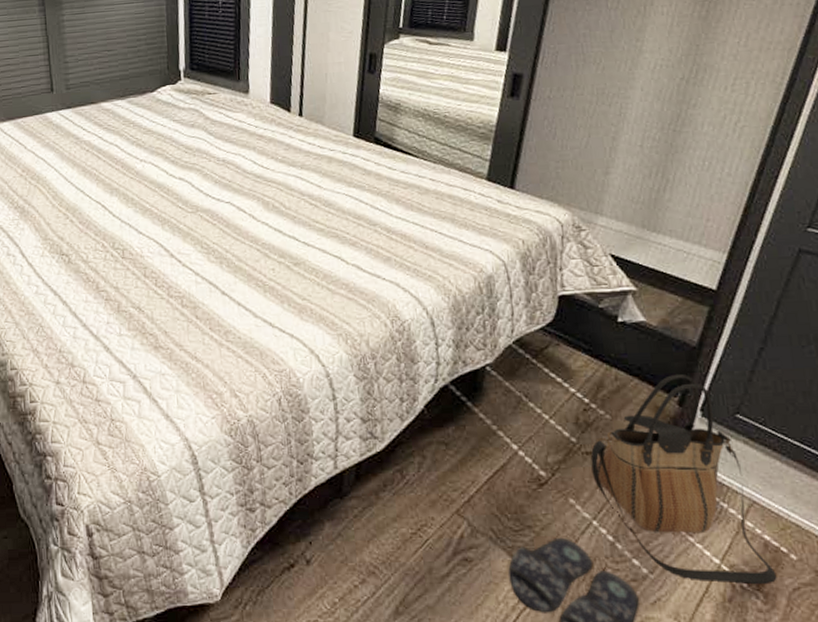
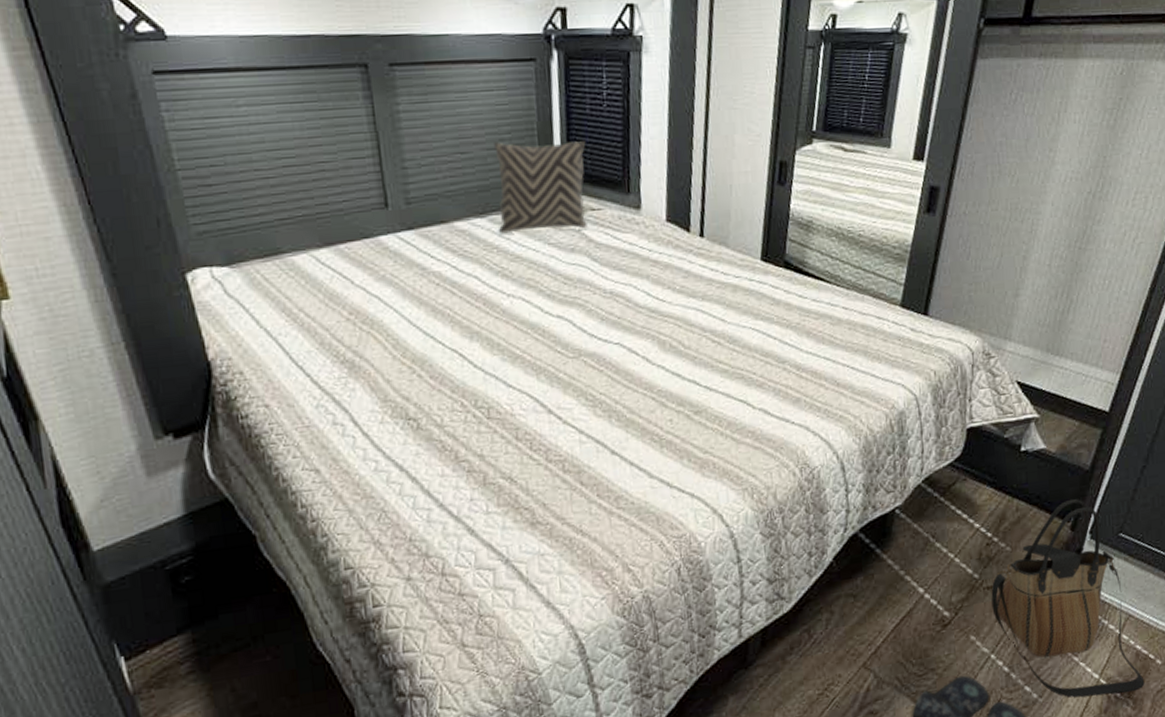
pillow: none [133,39,205,113] -> present [494,139,587,234]

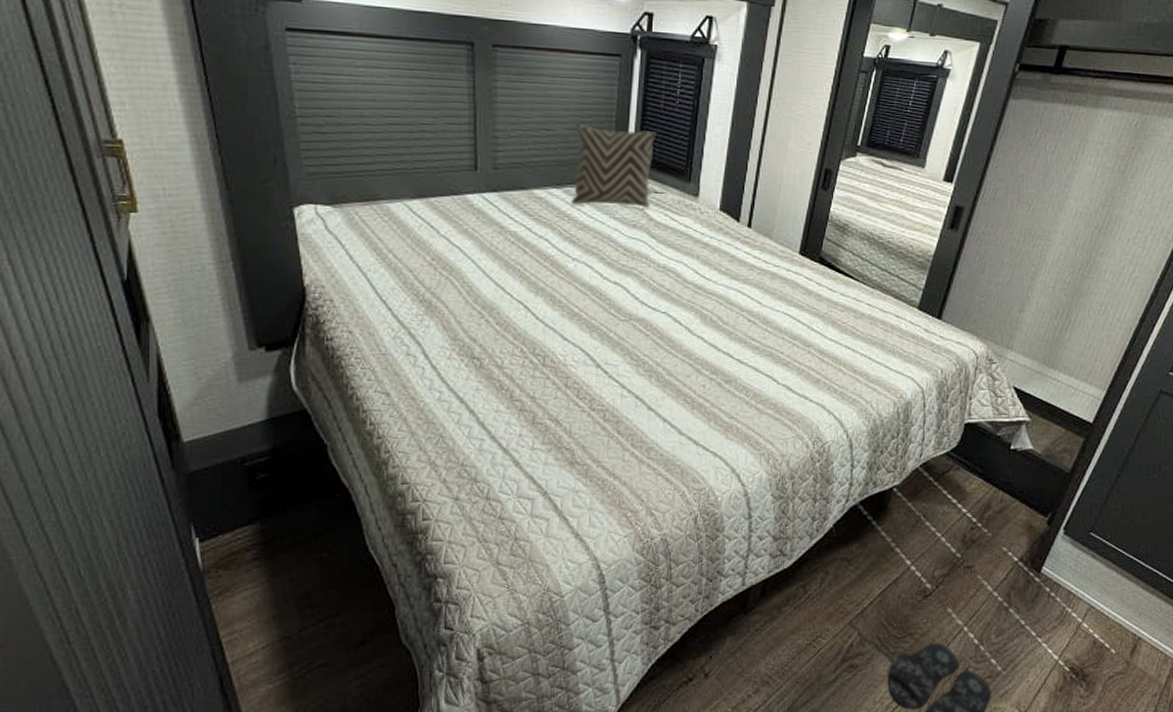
tote bag: present [991,499,1145,698] -> none [970,497,1099,675]

